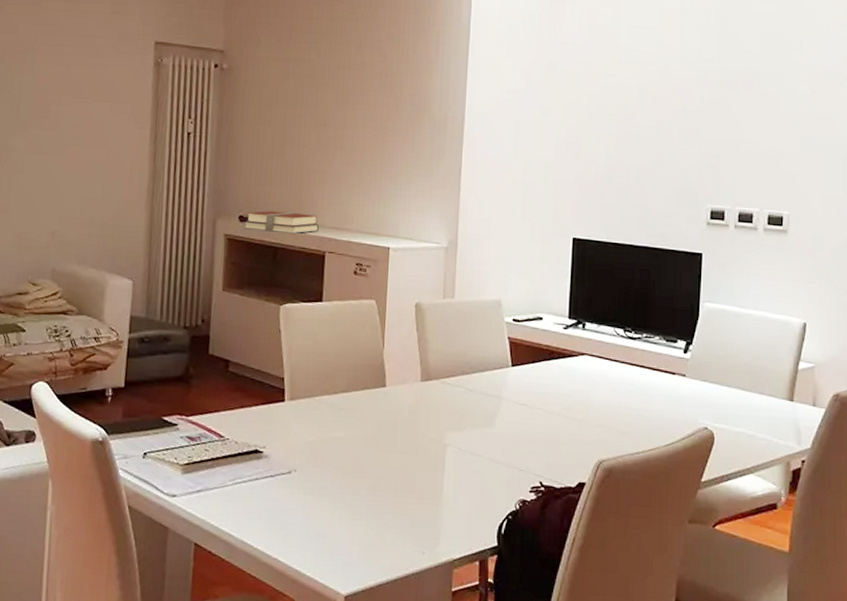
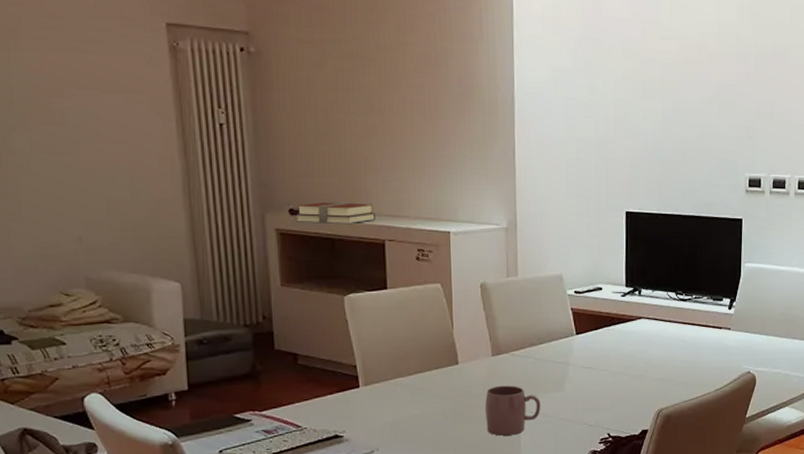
mug: none [408,414,469,471] -> present [484,385,541,436]

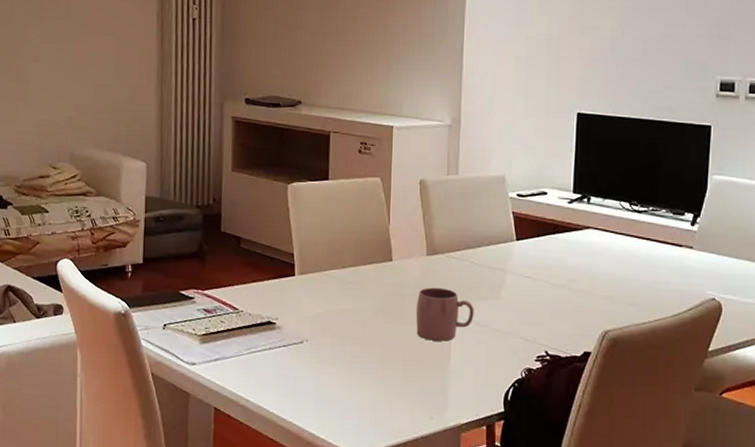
books: present [295,202,375,225] -> none [250,93,323,115]

